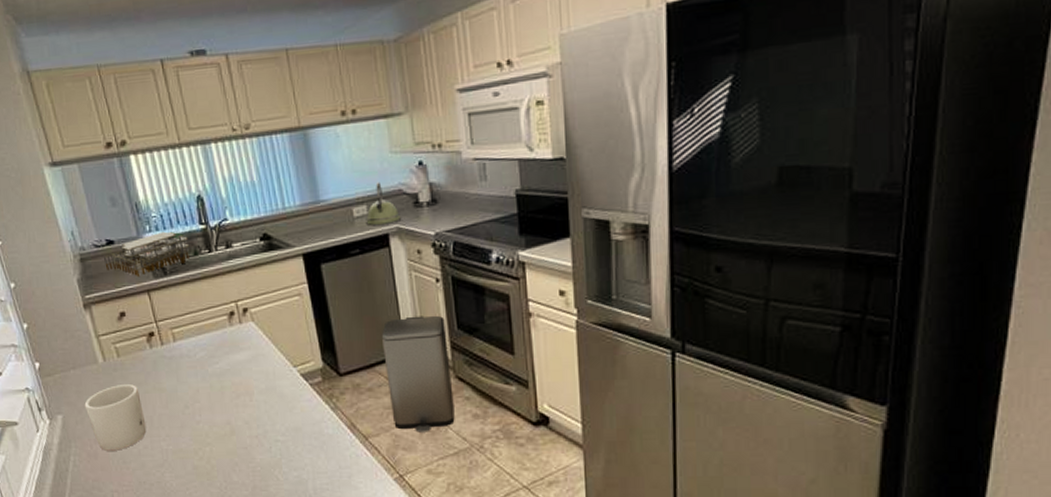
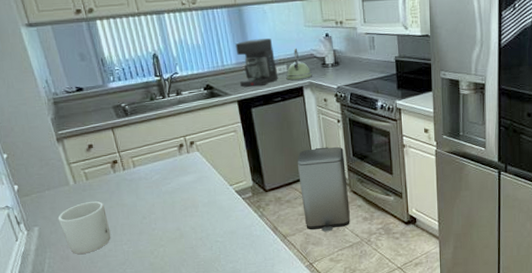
dish rack: present [104,231,190,277] -> none [74,81,147,117]
coffee maker: none [299,170,356,237] -> present [235,38,278,88]

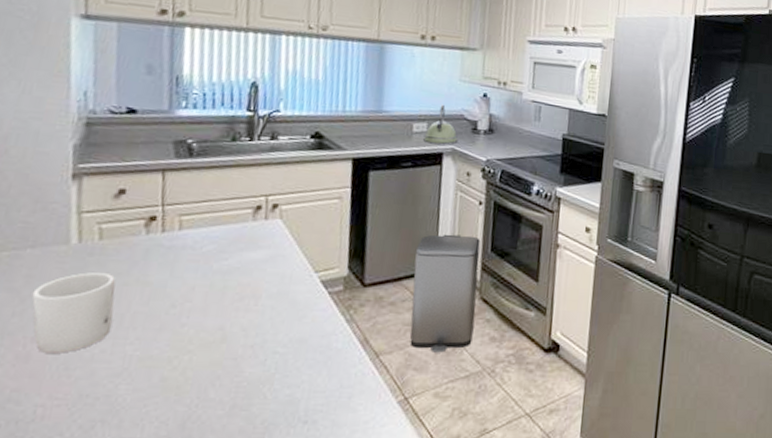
coffee maker: present [235,38,278,88] -> none [361,84,415,145]

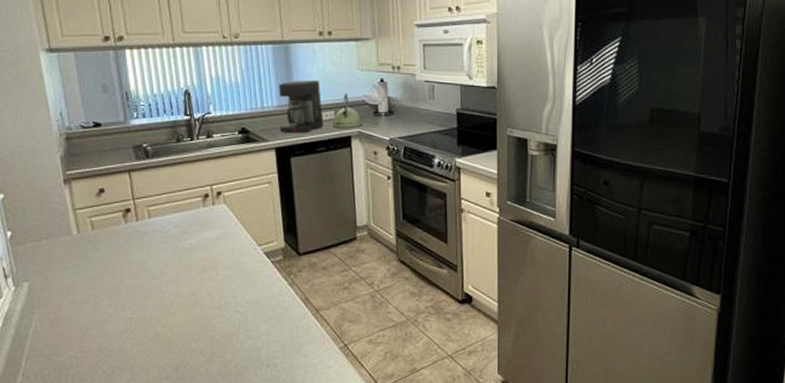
mug: present [31,272,116,353] -> none [53,255,113,318]
coffee maker: none [361,84,415,145] -> present [278,80,324,134]
pedal bin: present [410,234,480,353] -> none [338,207,395,307]

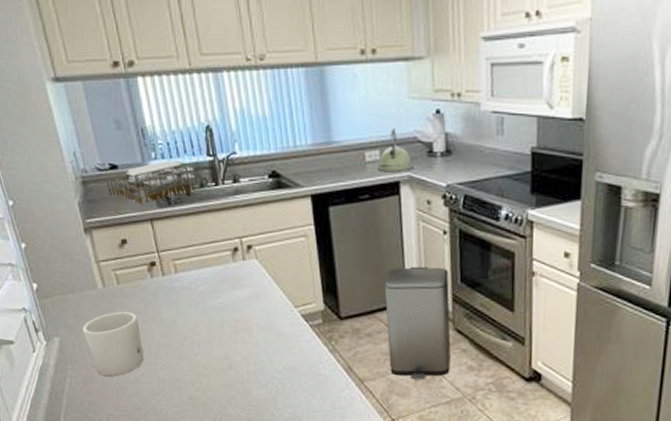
mug: none [53,255,113,318] -> present [82,311,144,376]
dish rack: none [90,119,173,158] -> present [107,160,196,205]
coffee maker: present [278,80,324,134] -> none [313,112,367,178]
pedal bin: none [338,207,395,307] -> present [384,266,451,380]

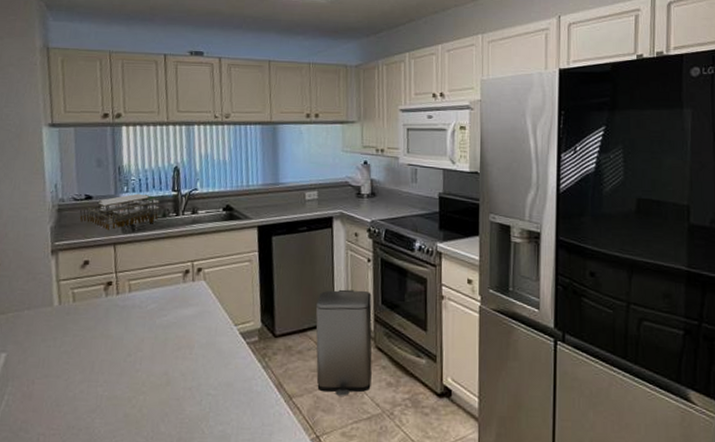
mug: present [82,311,144,376] -> none [30,328,87,393]
kettle: present [378,127,413,173] -> none [315,173,344,210]

